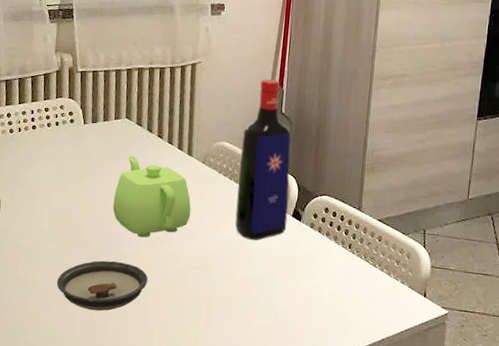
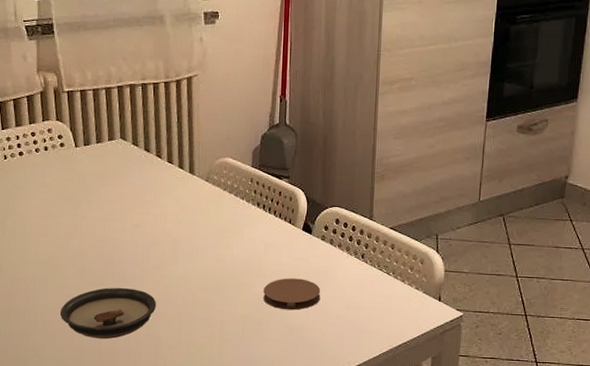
teapot: present [112,156,191,238] -> none [113,178,197,262]
liquor bottle: present [235,78,291,241] -> none [243,89,298,257]
coaster: none [250,263,307,296] -> present [263,278,321,311]

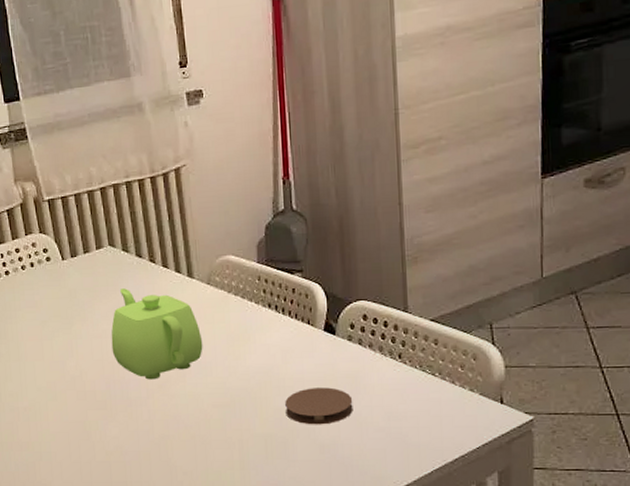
saucer: present [59,287,157,339] -> none [64,410,167,468]
teapot: none [113,178,197,262] -> present [111,288,203,380]

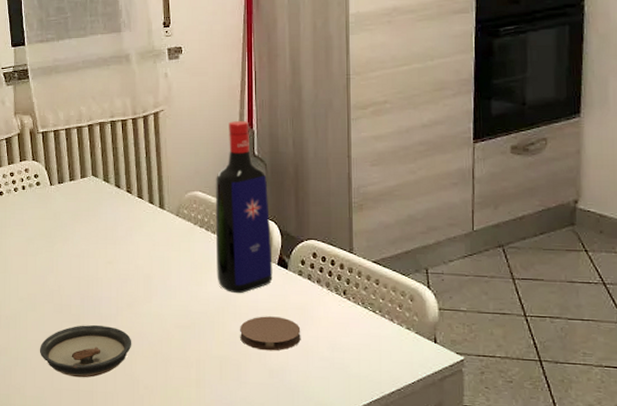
saucer: none [64,410,167,468] -> present [39,324,132,378]
teapot: present [111,288,203,380] -> none [88,214,169,299]
liquor bottle: none [249,170,319,366] -> present [215,120,273,294]

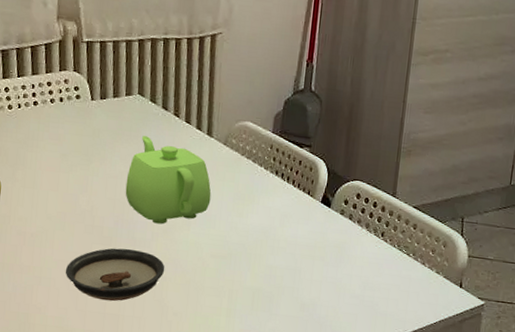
teapot: none [88,214,169,299] -> present [125,136,212,224]
liquor bottle: present [215,120,273,294] -> none [259,52,321,228]
coaster: present [240,316,301,351] -> none [275,251,336,286]

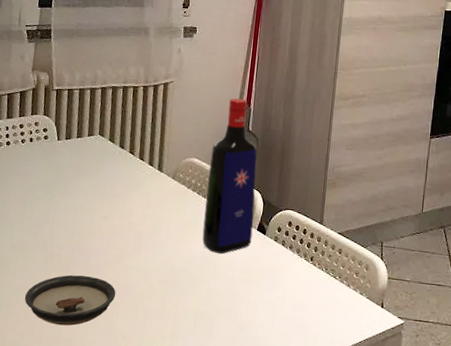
teapot: present [125,136,212,224] -> none [83,171,160,252]
liquor bottle: none [259,52,321,228] -> present [202,98,257,255]

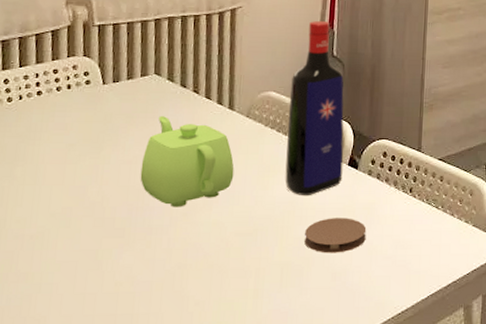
saucer: present [24,275,116,326] -> none [70,238,185,300]
teapot: none [83,171,160,252] -> present [140,116,234,207]
coaster: none [216,275,271,309] -> present [304,218,367,253]

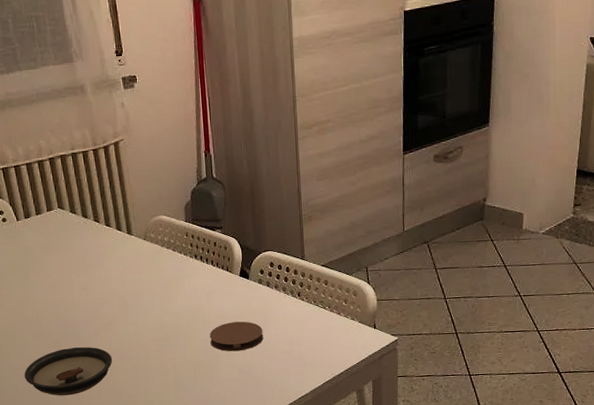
saucer: none [70,238,185,300] -> present [24,347,113,396]
teapot: present [140,116,234,207] -> none [62,244,142,321]
liquor bottle: present [285,20,344,196] -> none [178,145,236,305]

